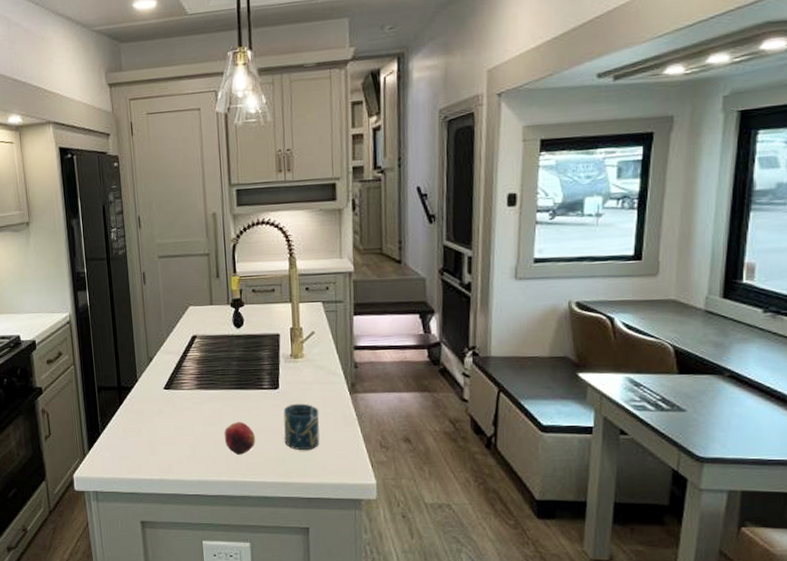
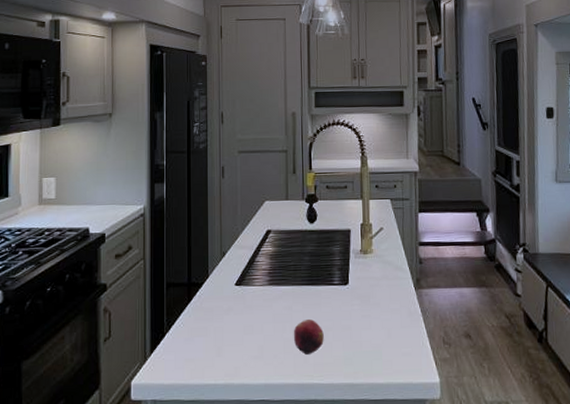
cup: present [283,403,320,451] -> none [352,299,387,349]

